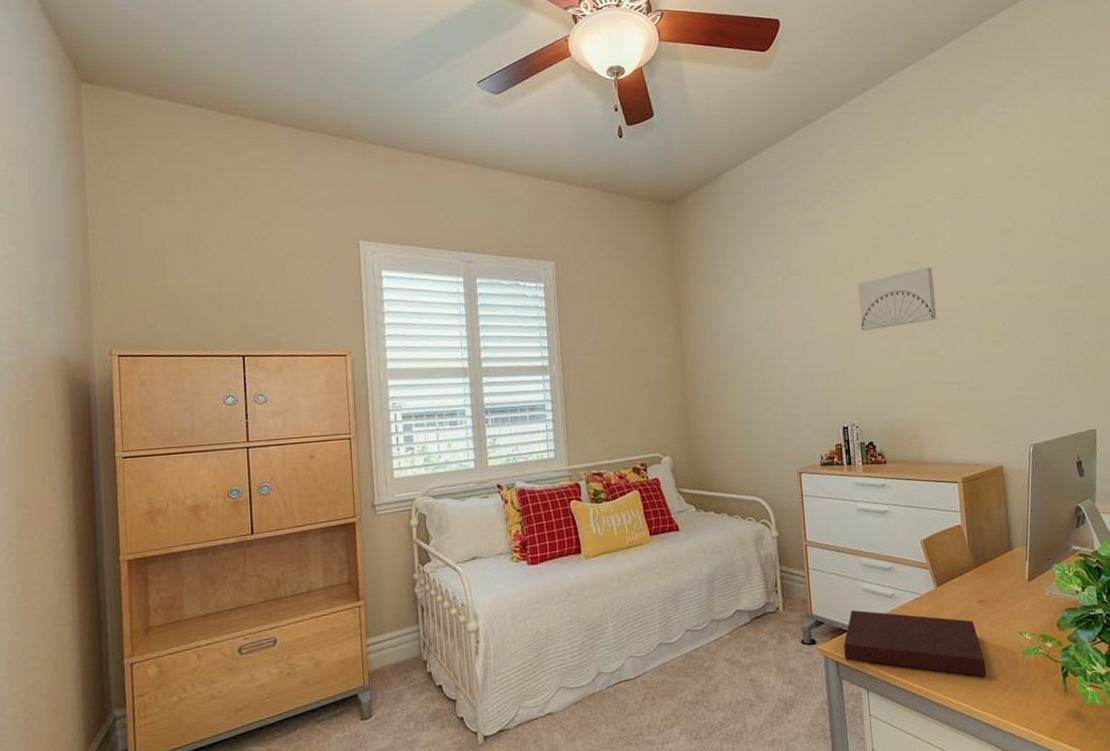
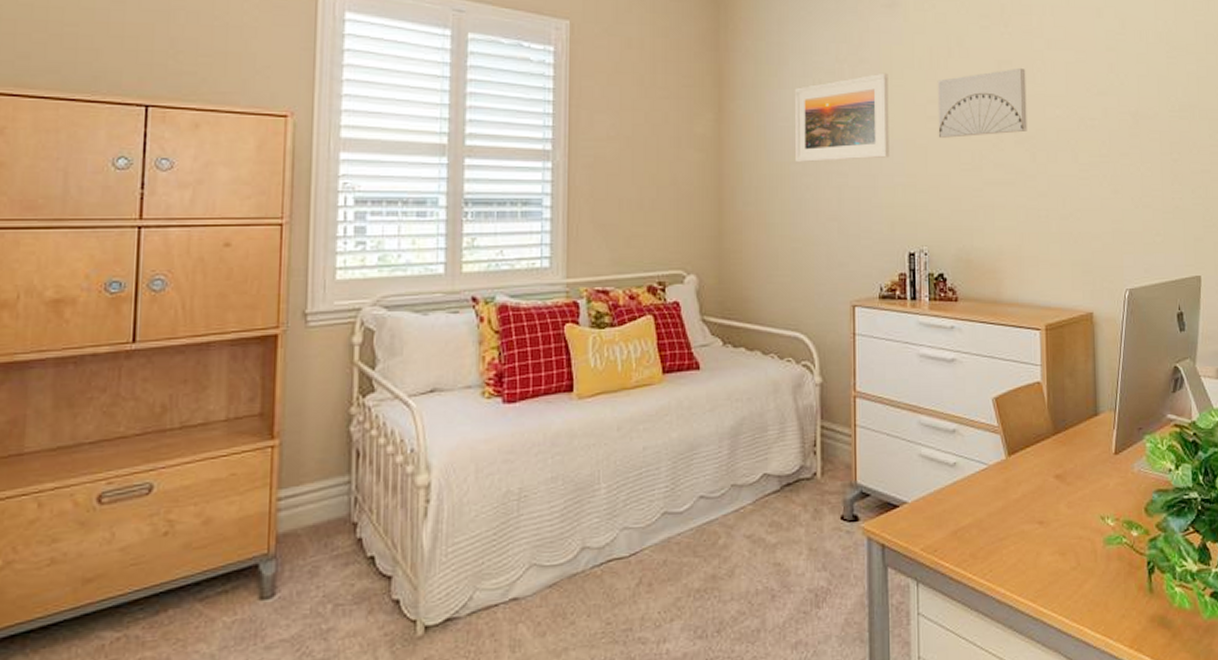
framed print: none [739,281,821,361] -> present [795,72,889,163]
notebook: present [844,610,987,677] -> none [892,480,1060,570]

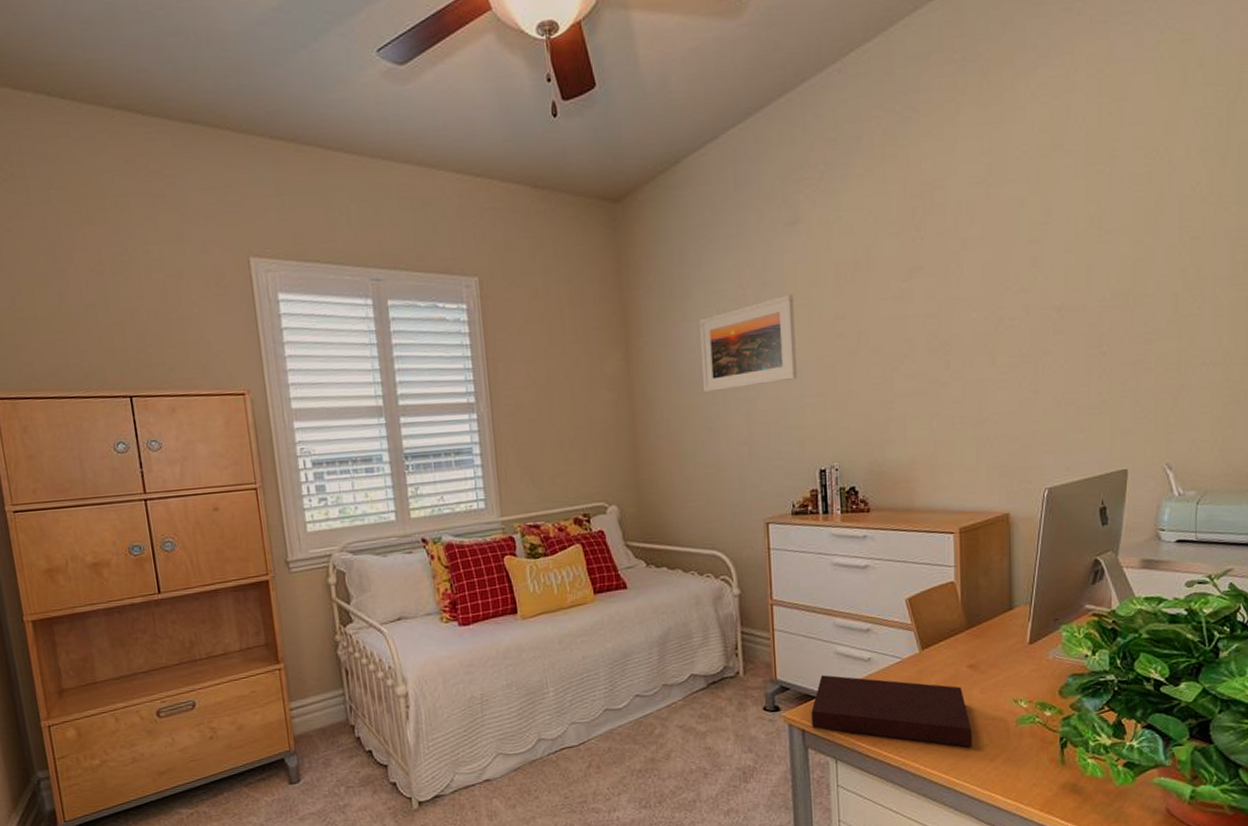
notebook: none [892,480,1060,570] -> present [811,675,973,747]
wall art: present [937,67,1027,138] -> none [844,272,941,354]

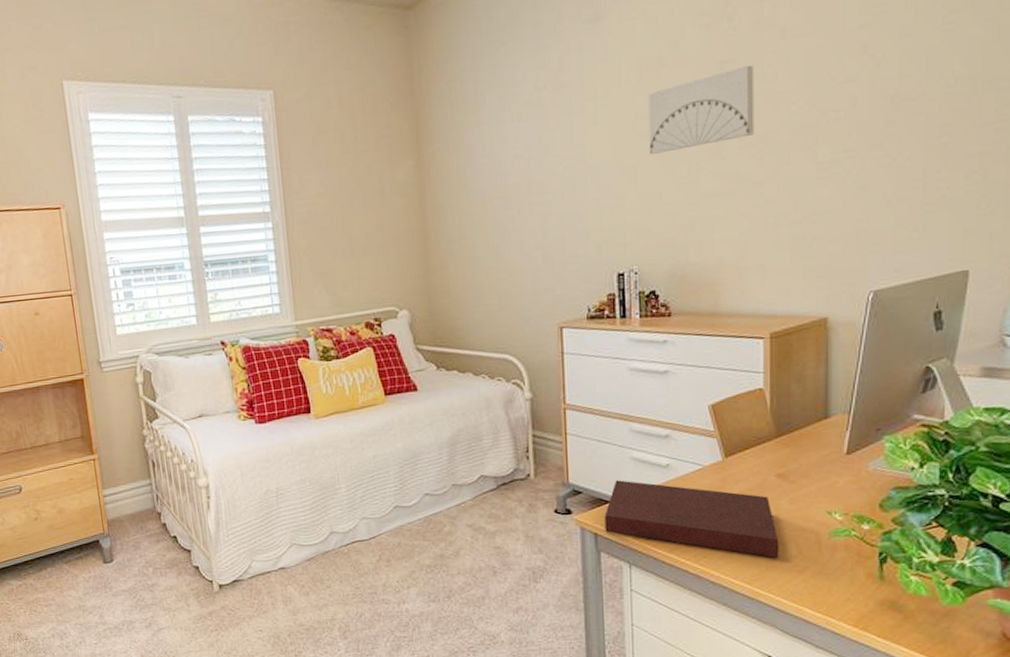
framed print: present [700,294,797,393] -> none [493,94,595,198]
wall art: none [844,272,941,354] -> present [647,65,754,154]

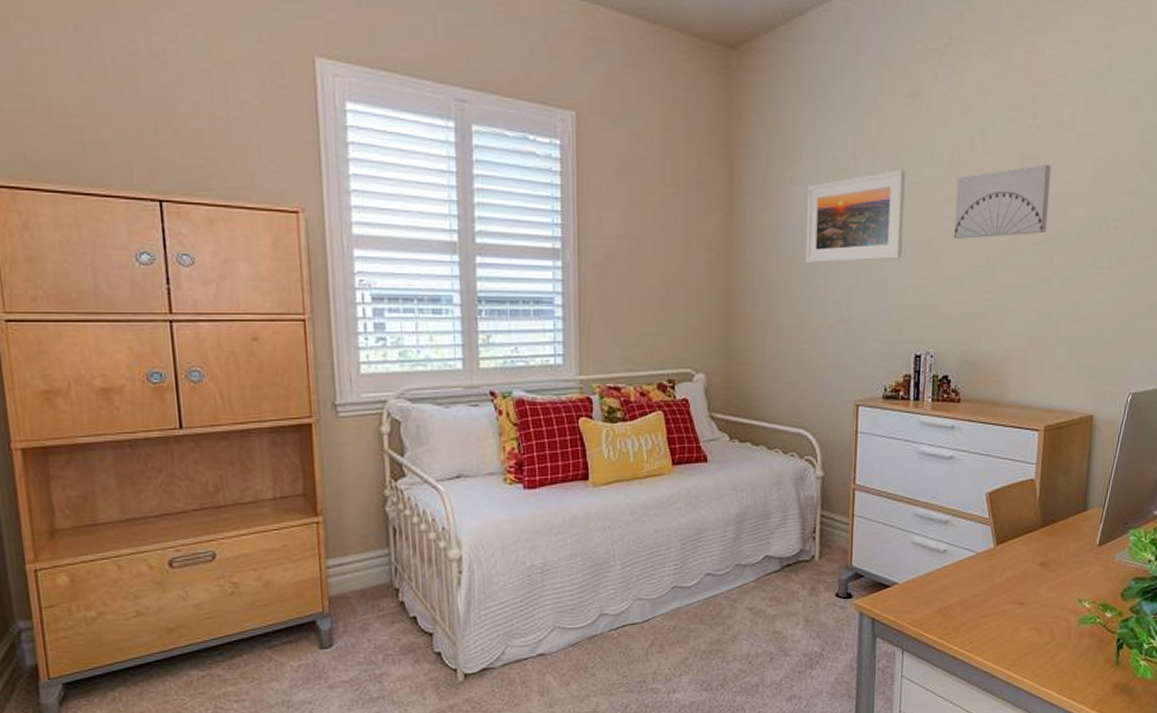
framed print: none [493,94,595,198] -> present [806,169,906,264]
notebook: present [604,480,779,558] -> none [882,564,1037,644]

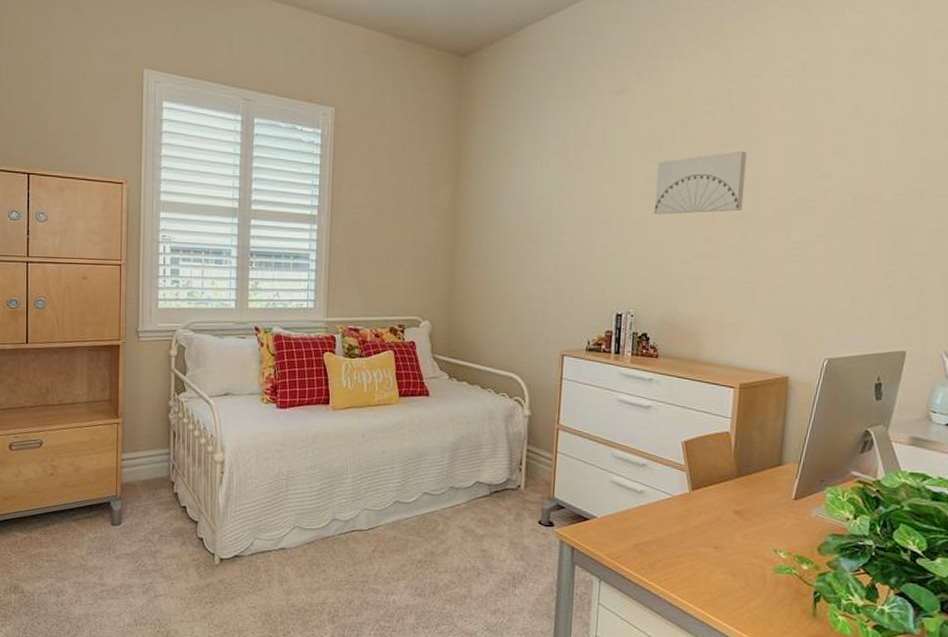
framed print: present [806,169,906,264] -> none [520,154,611,233]

